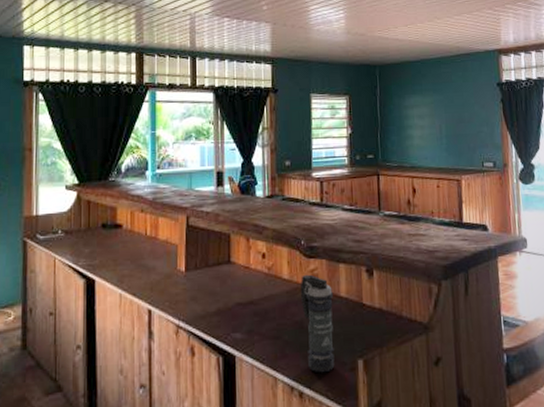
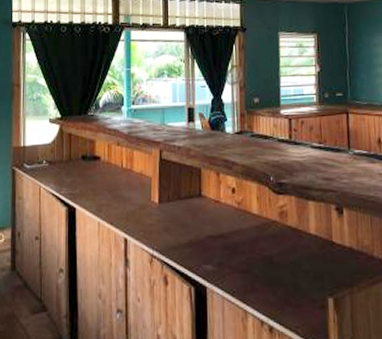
smoke grenade: present [300,274,335,373] -> none [269,210,305,309]

